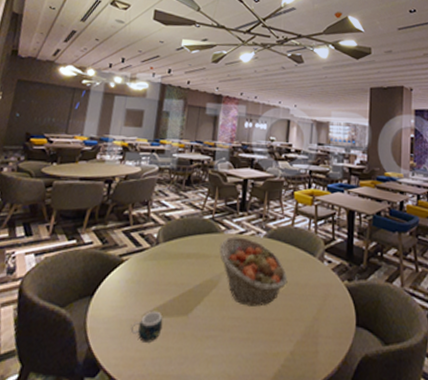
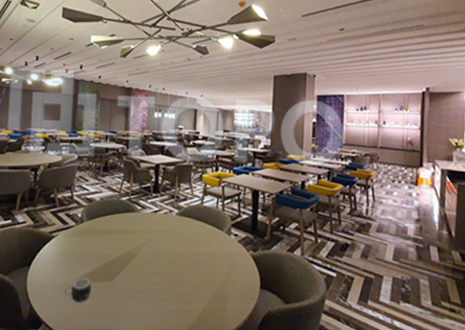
fruit basket: present [219,236,288,307] -> none [136,215,199,273]

